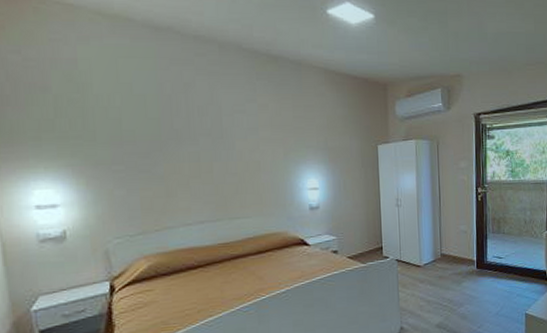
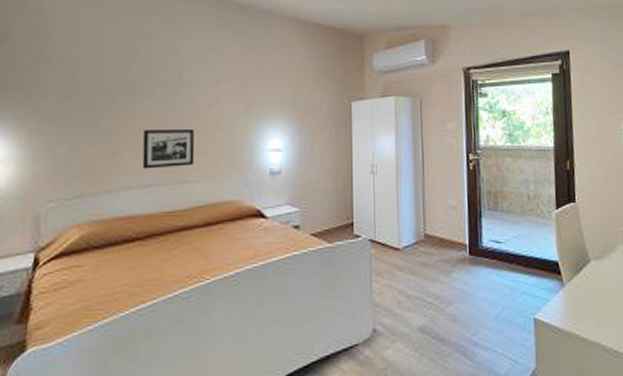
picture frame: none [192,172,242,208] -> present [142,130,195,169]

